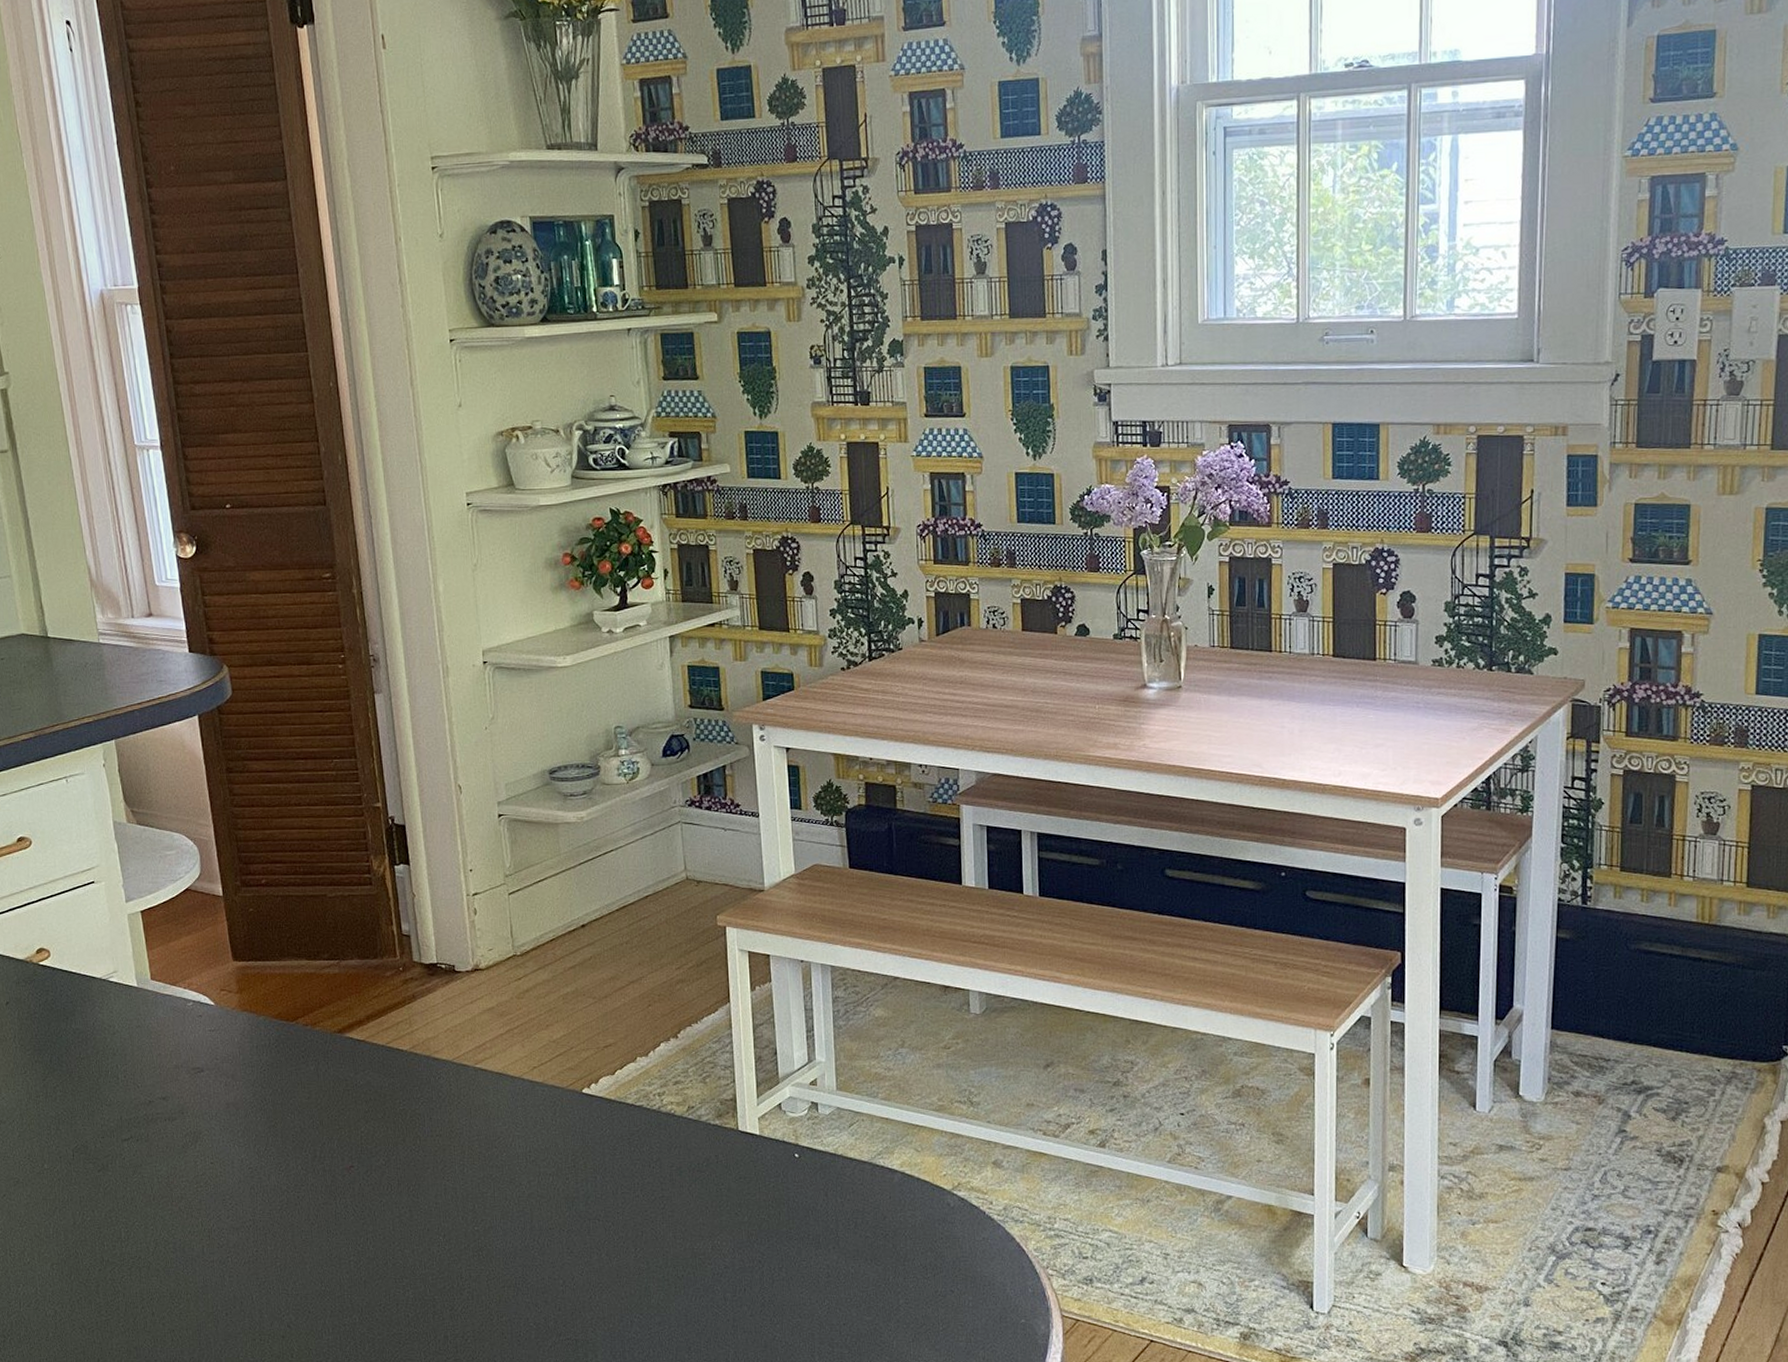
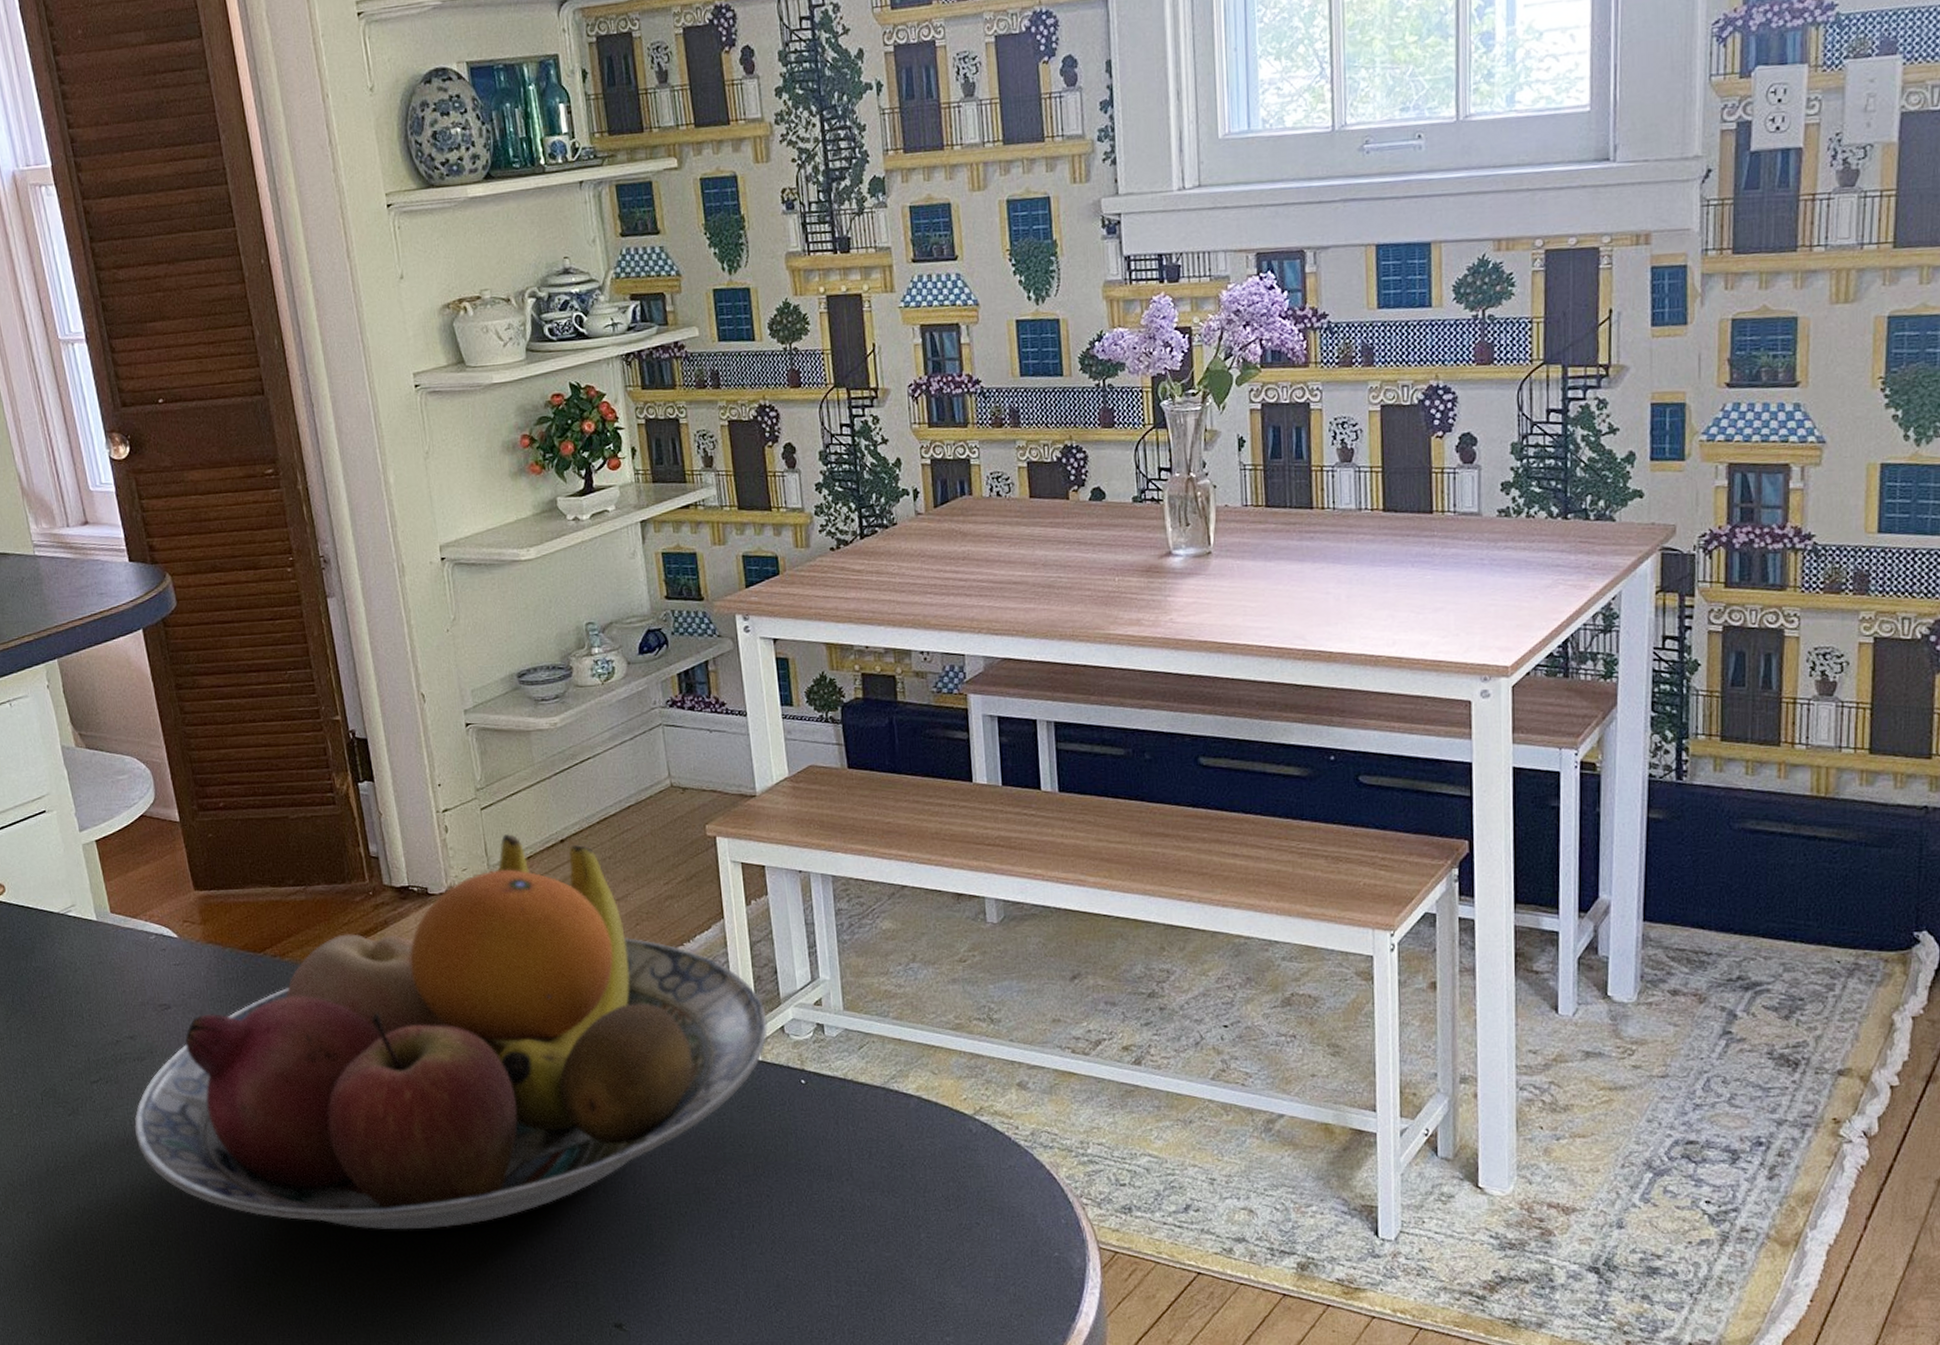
fruit bowl: none [161,918,766,1287] -> present [133,834,768,1230]

